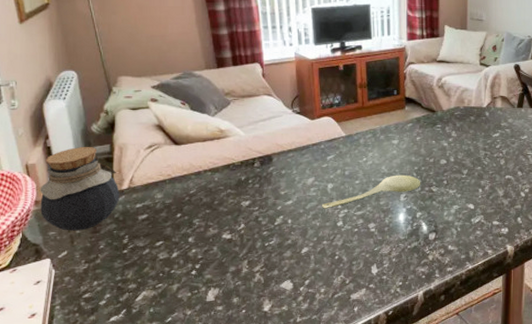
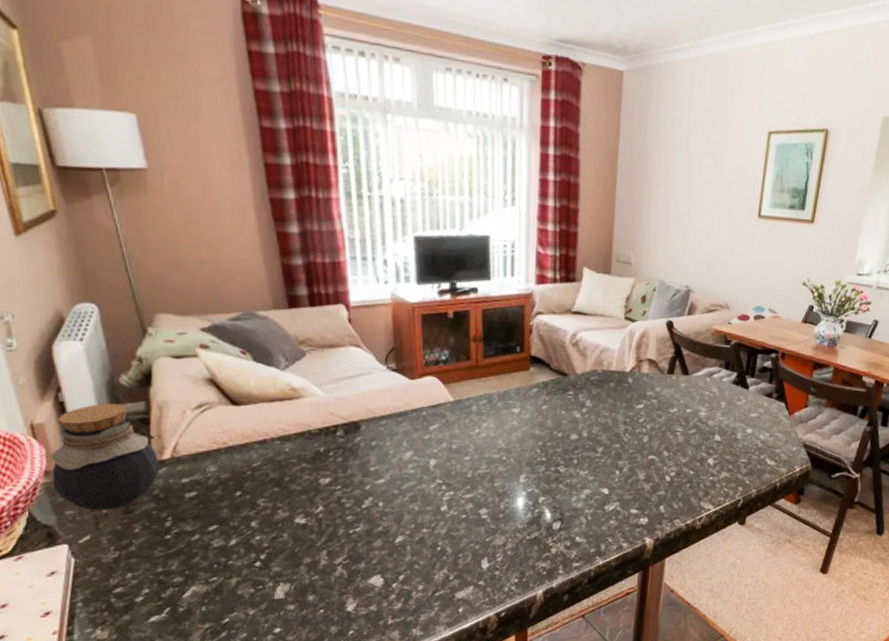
spoon: present [322,174,421,209] -> none [422,451,546,490]

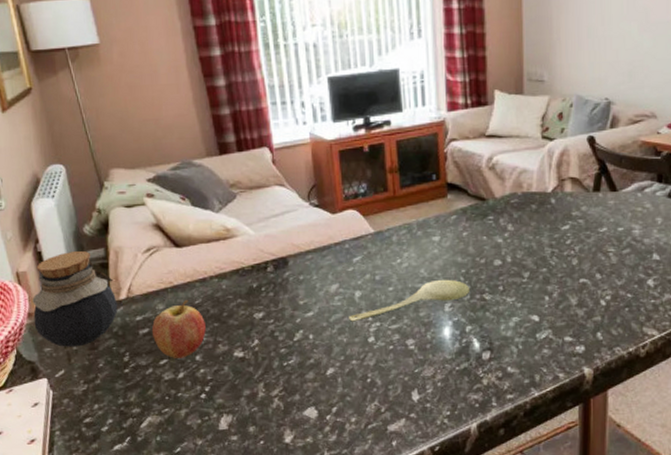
fruit: none [200,462,264,524] -> present [151,300,206,358]
spoon: none [422,451,546,490] -> present [349,279,471,322]

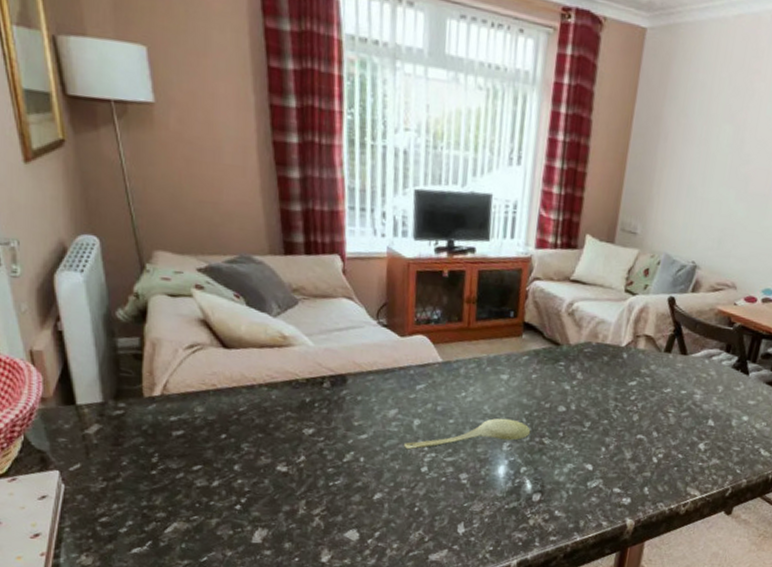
jar: present [32,251,118,347] -> none [48,335,150,441]
fruit: present [151,300,206,358] -> none [186,406,249,466]

